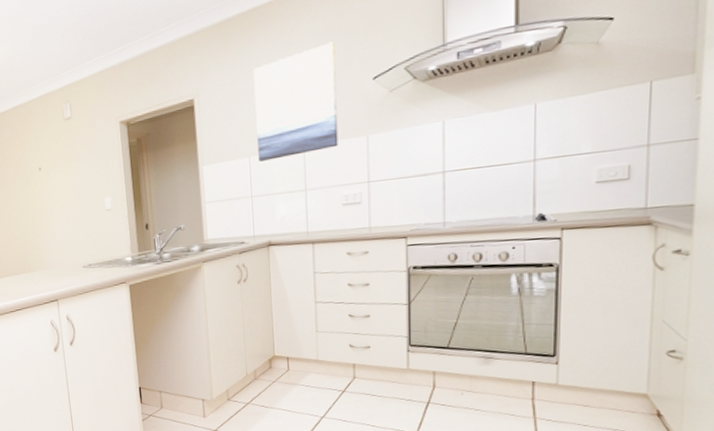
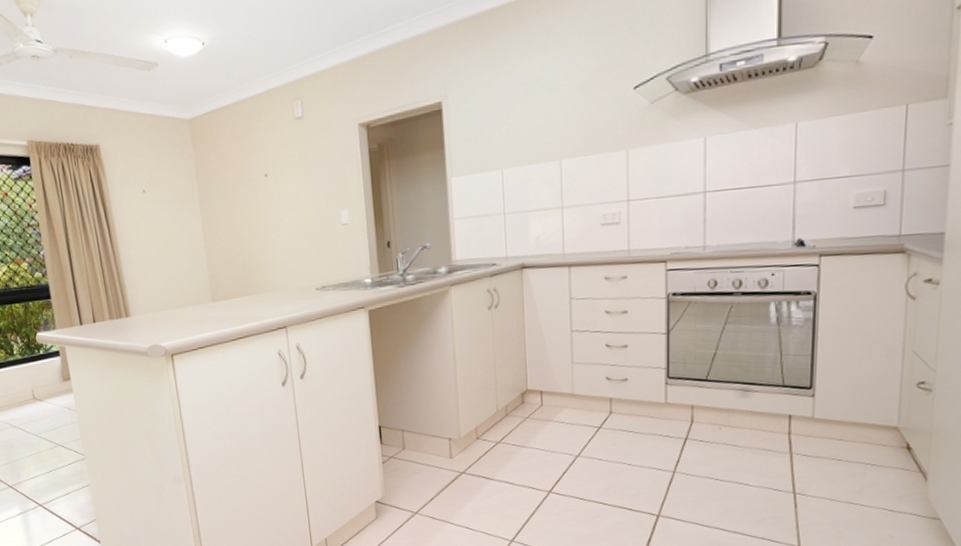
wall art: present [253,42,338,162] -> none [507,45,597,175]

